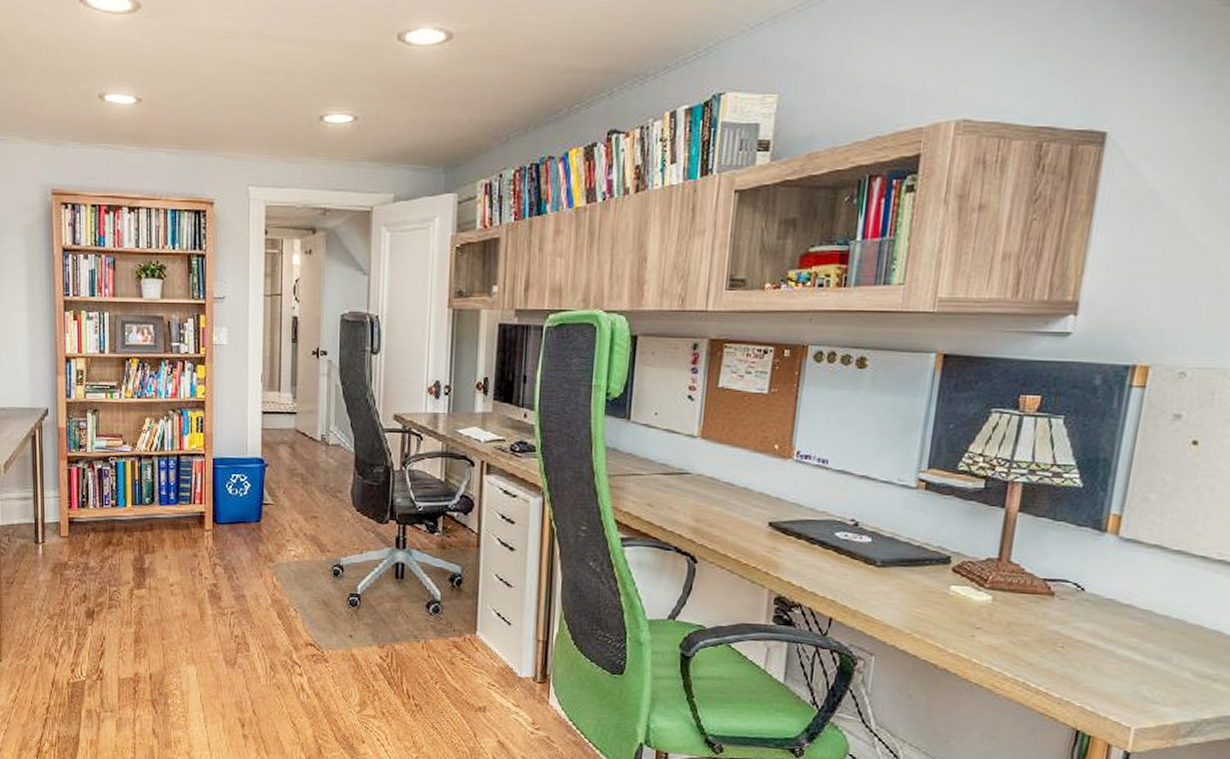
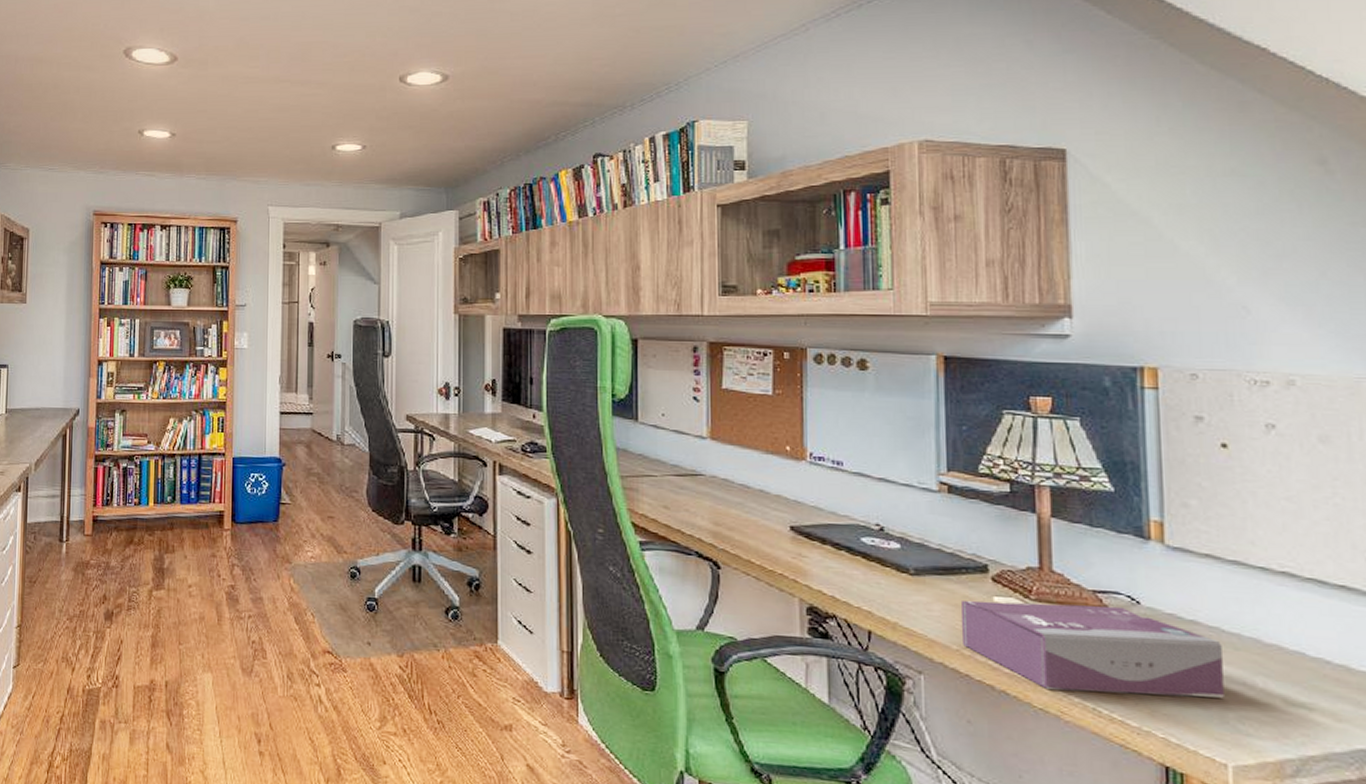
tissue box: none [914,589,1150,672] -> present [960,600,1224,698]

